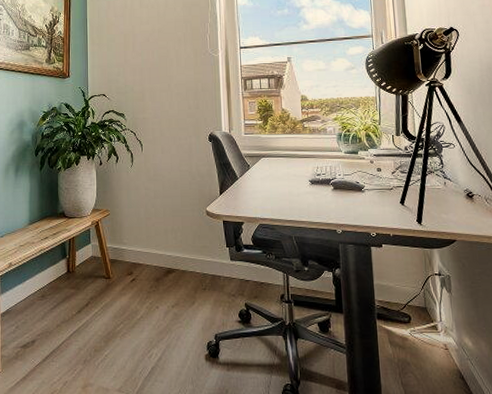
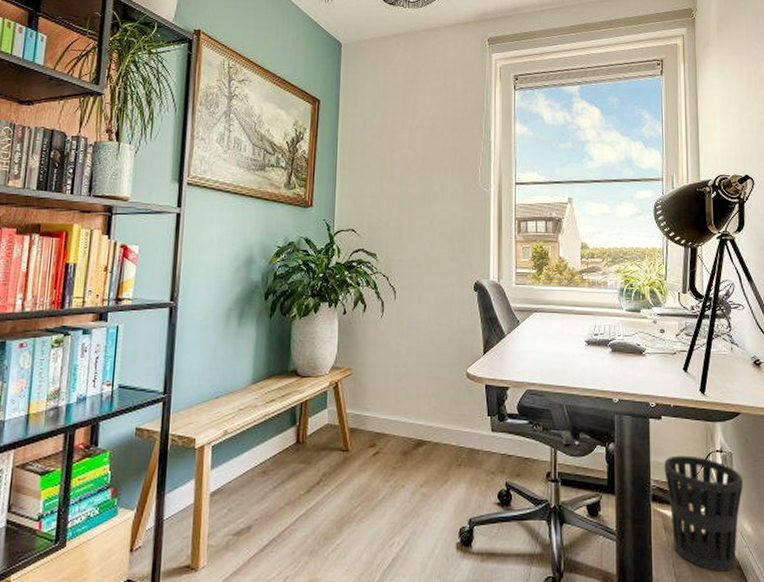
wastebasket: none [386,278,463,381] -> present [664,455,744,572]

